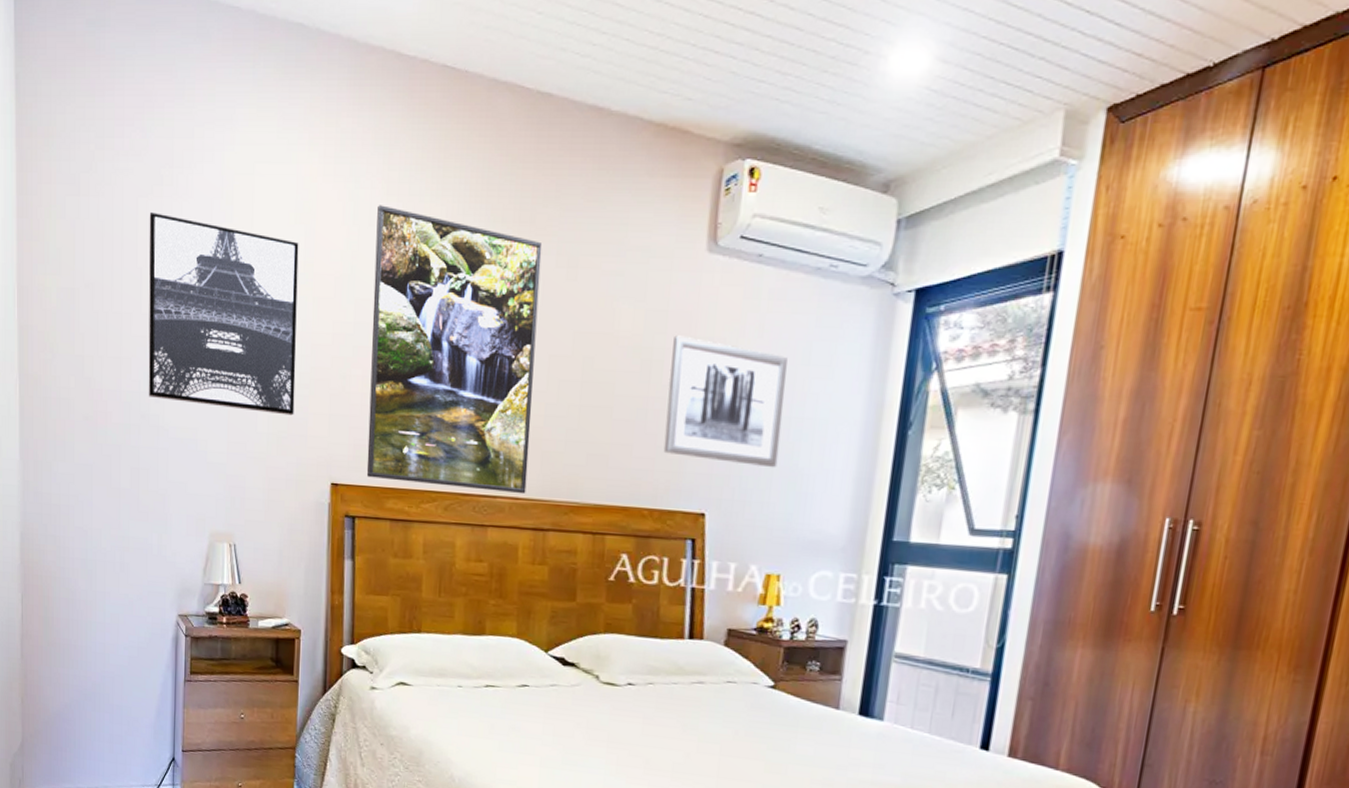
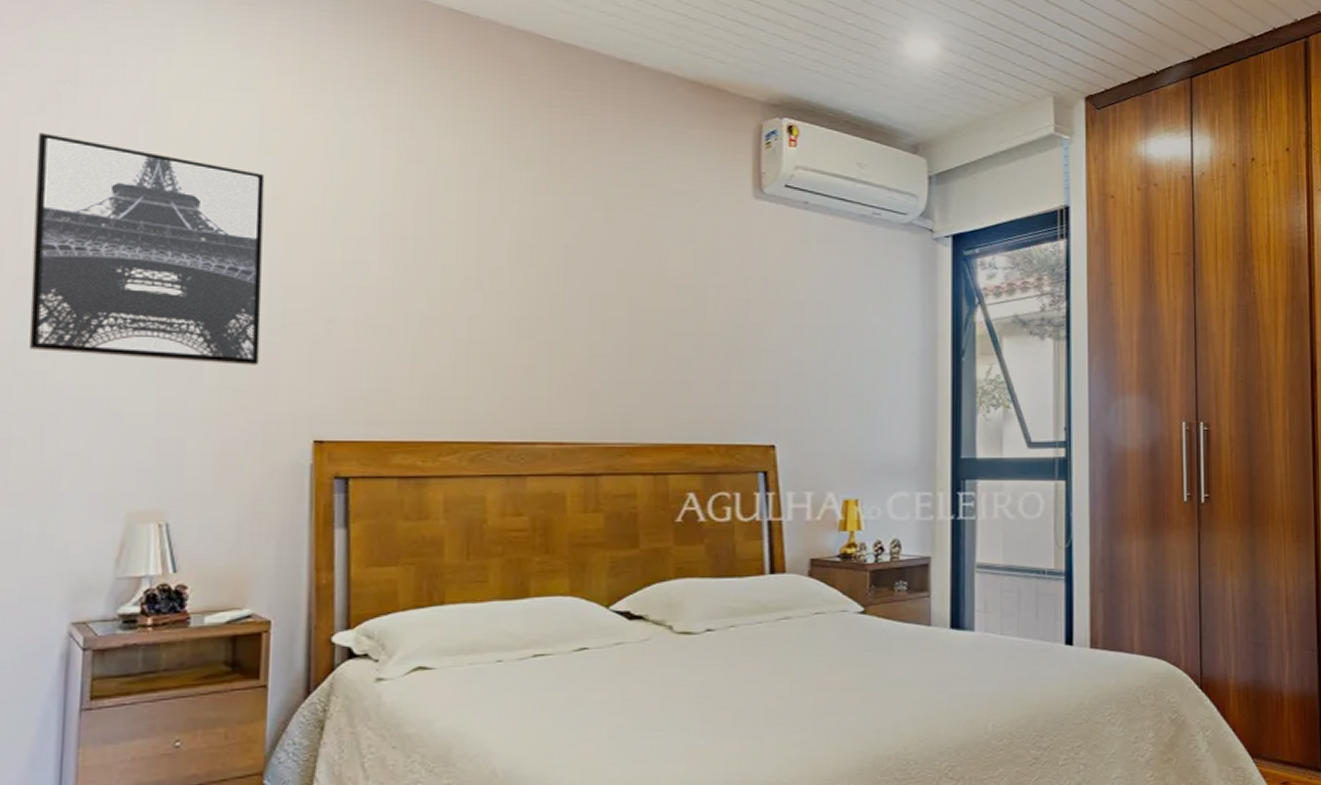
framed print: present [366,205,543,494] -> none [363,139,576,439]
wall art: present [663,335,788,468] -> none [725,274,844,398]

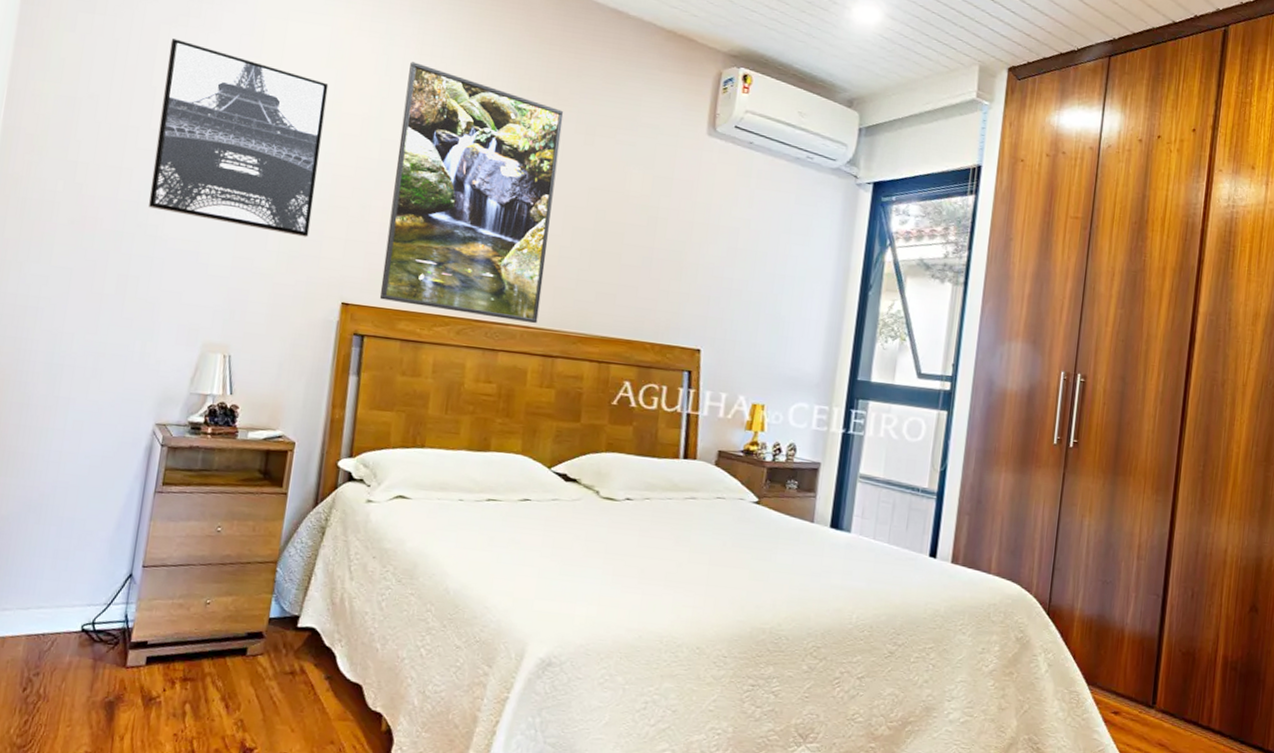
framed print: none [363,139,576,439] -> present [379,62,564,324]

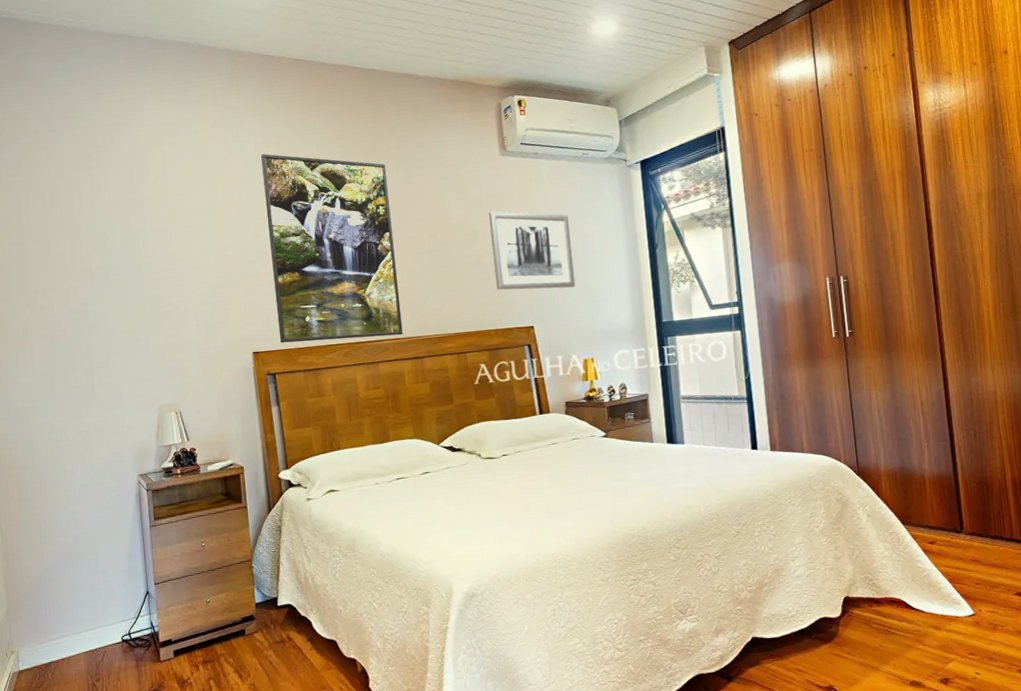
wall art: present [148,38,329,237] -> none [81,180,216,313]
wall art: none [665,199,772,315] -> present [489,211,576,290]

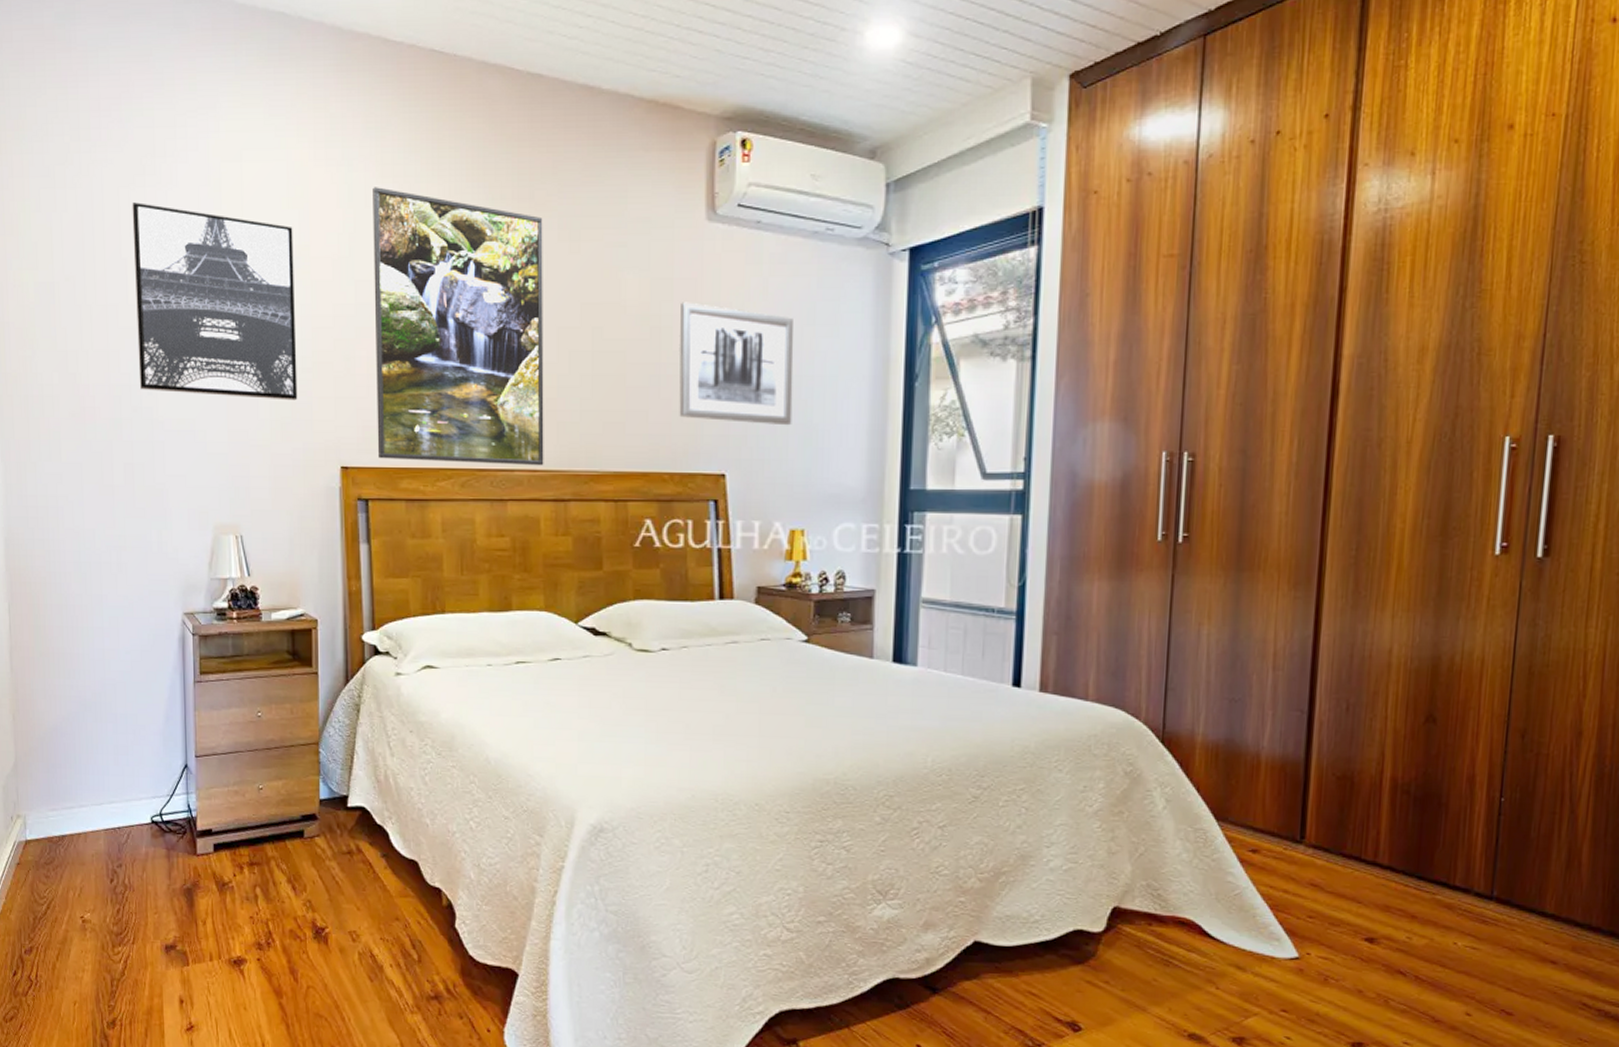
wall art: none [81,180,216,313] -> present [132,202,298,401]

